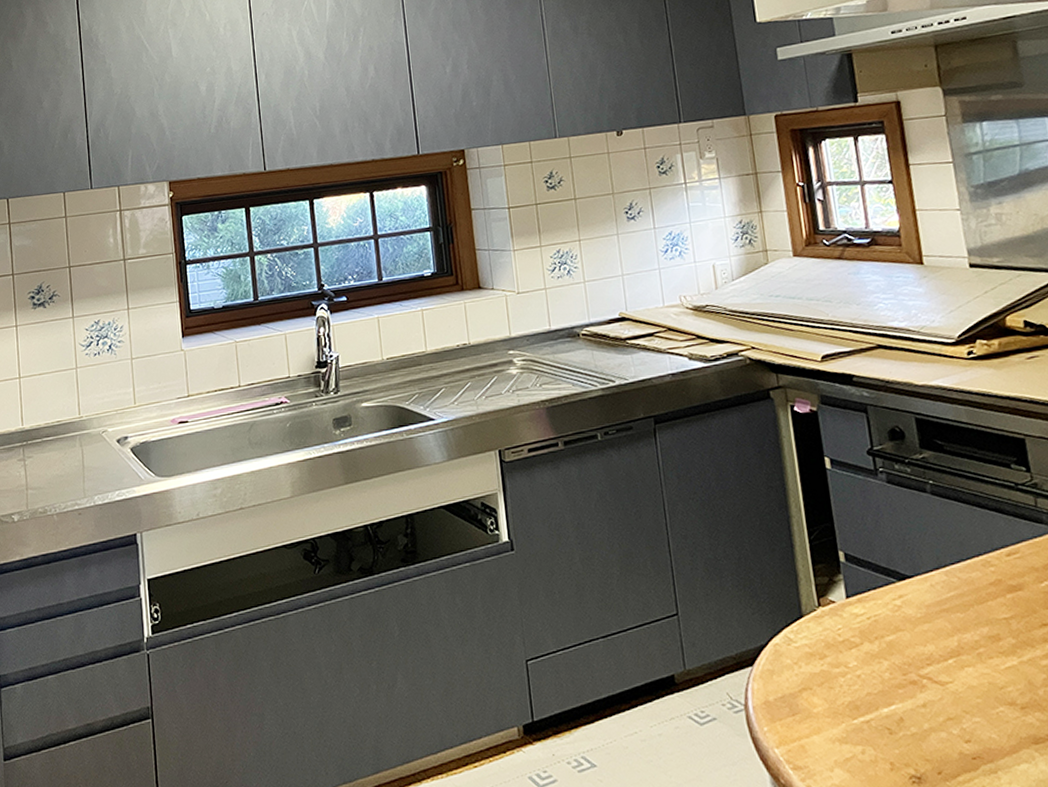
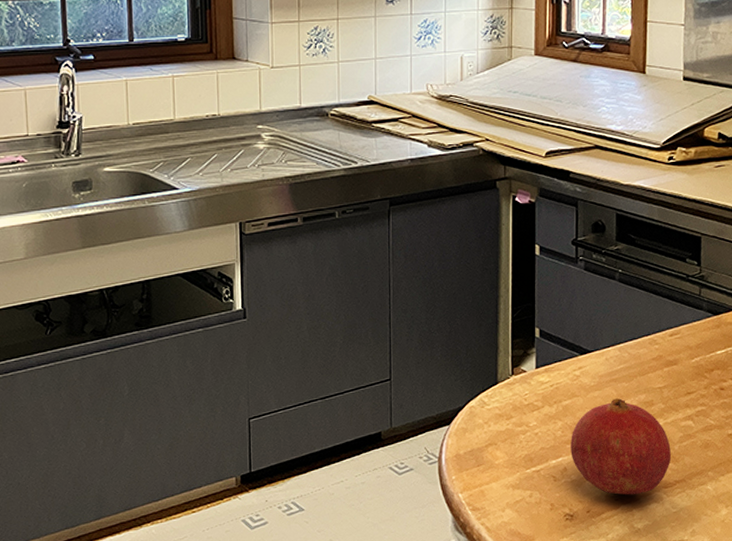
fruit: none [902,632,1037,753] -> present [571,398,672,495]

